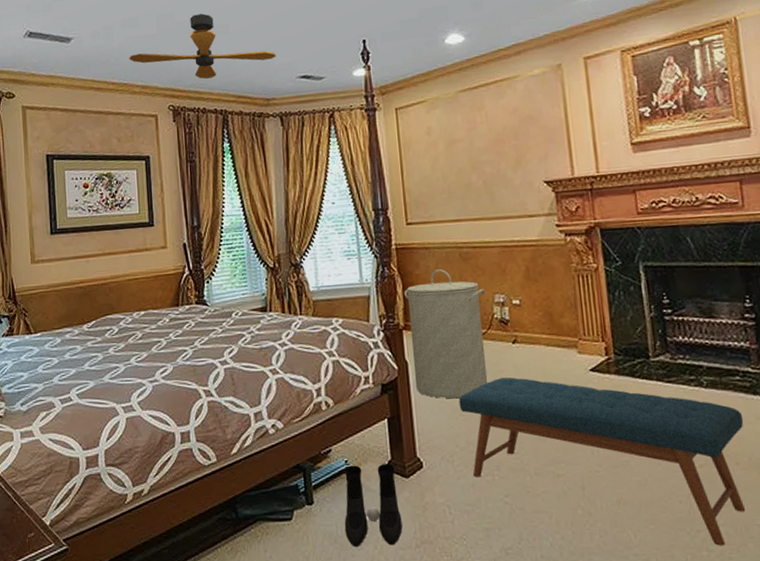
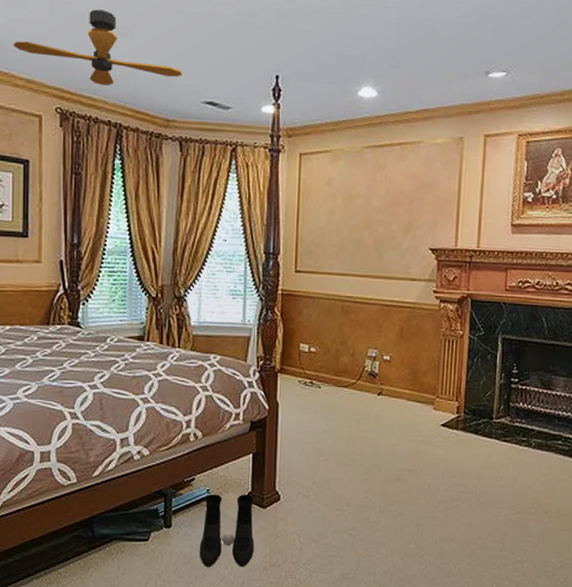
laundry hamper: present [404,269,488,398] -> none [283,319,361,440]
bench: present [459,377,746,546] -> none [321,425,558,578]

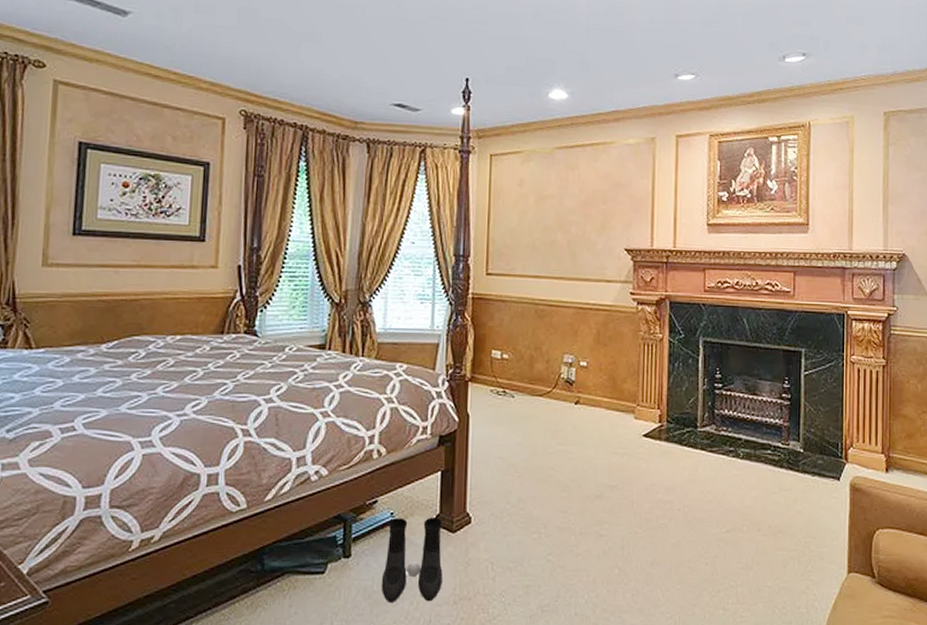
ceiling fan: present [13,9,183,86] -> none [199,15,371,88]

